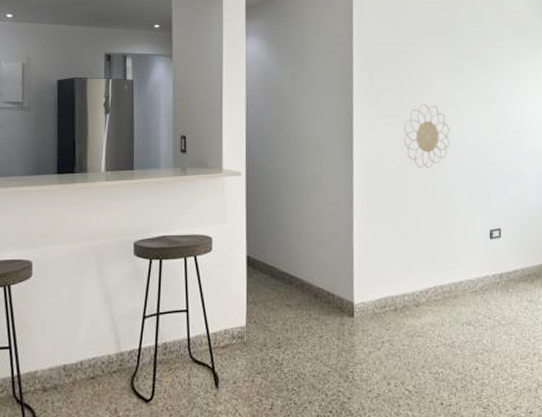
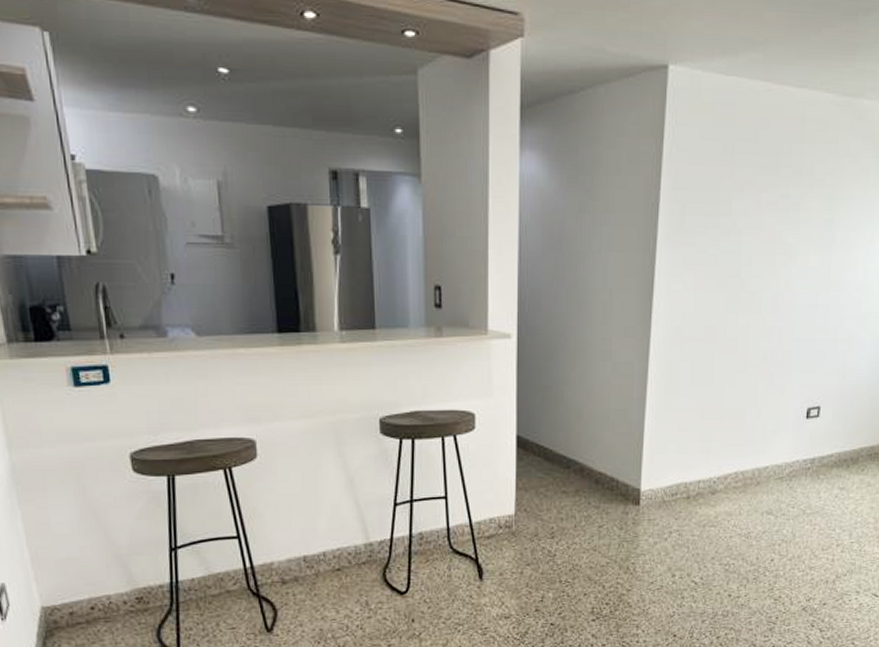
decorative wall piece: present [403,103,450,168] -> none [715,248,776,332]

